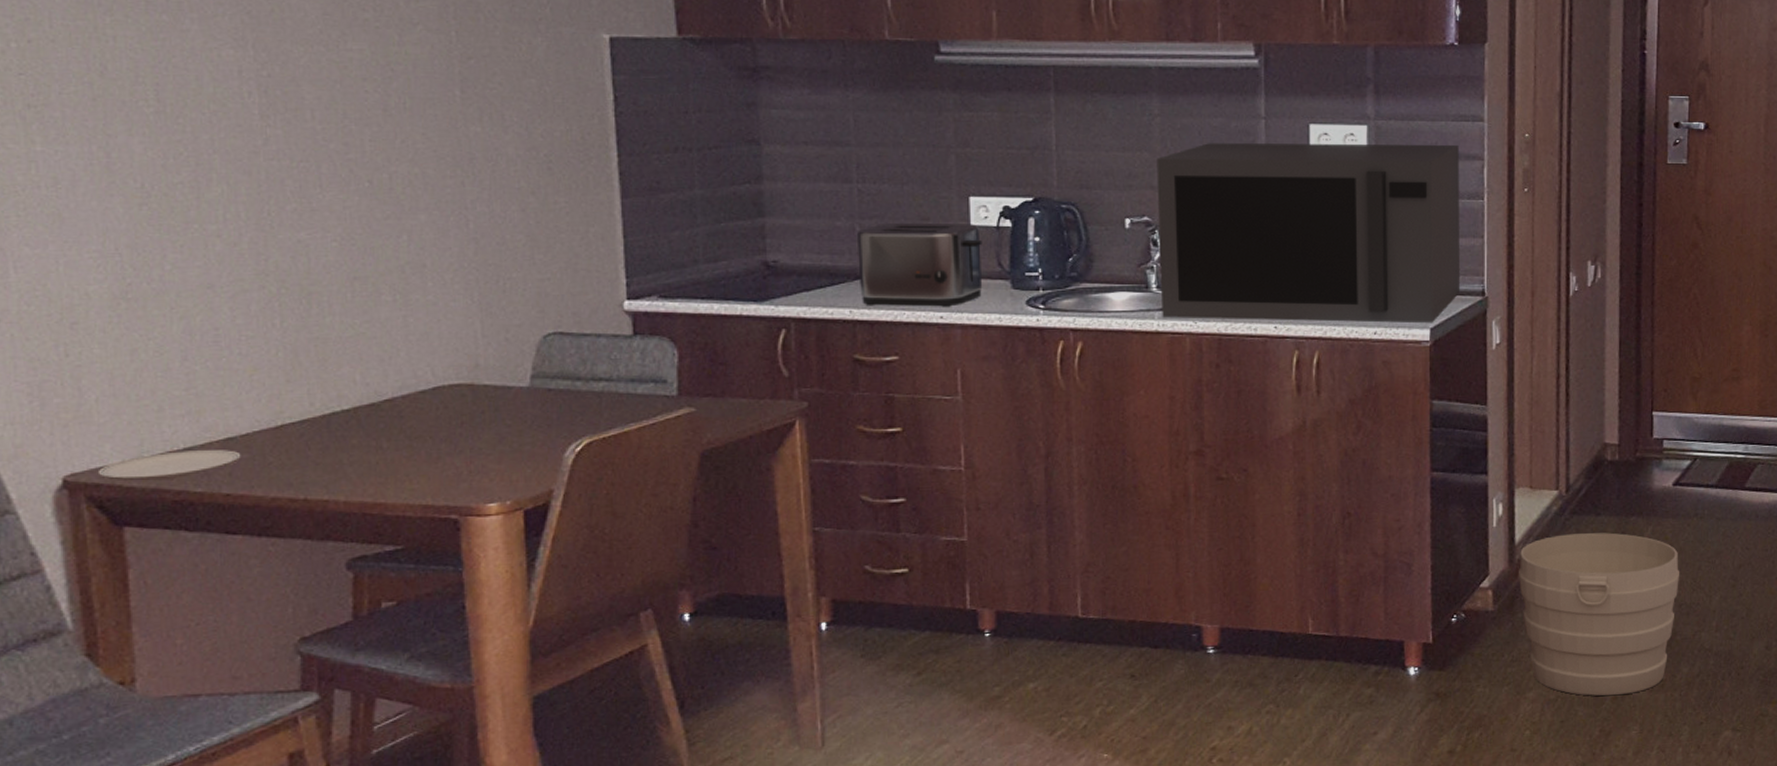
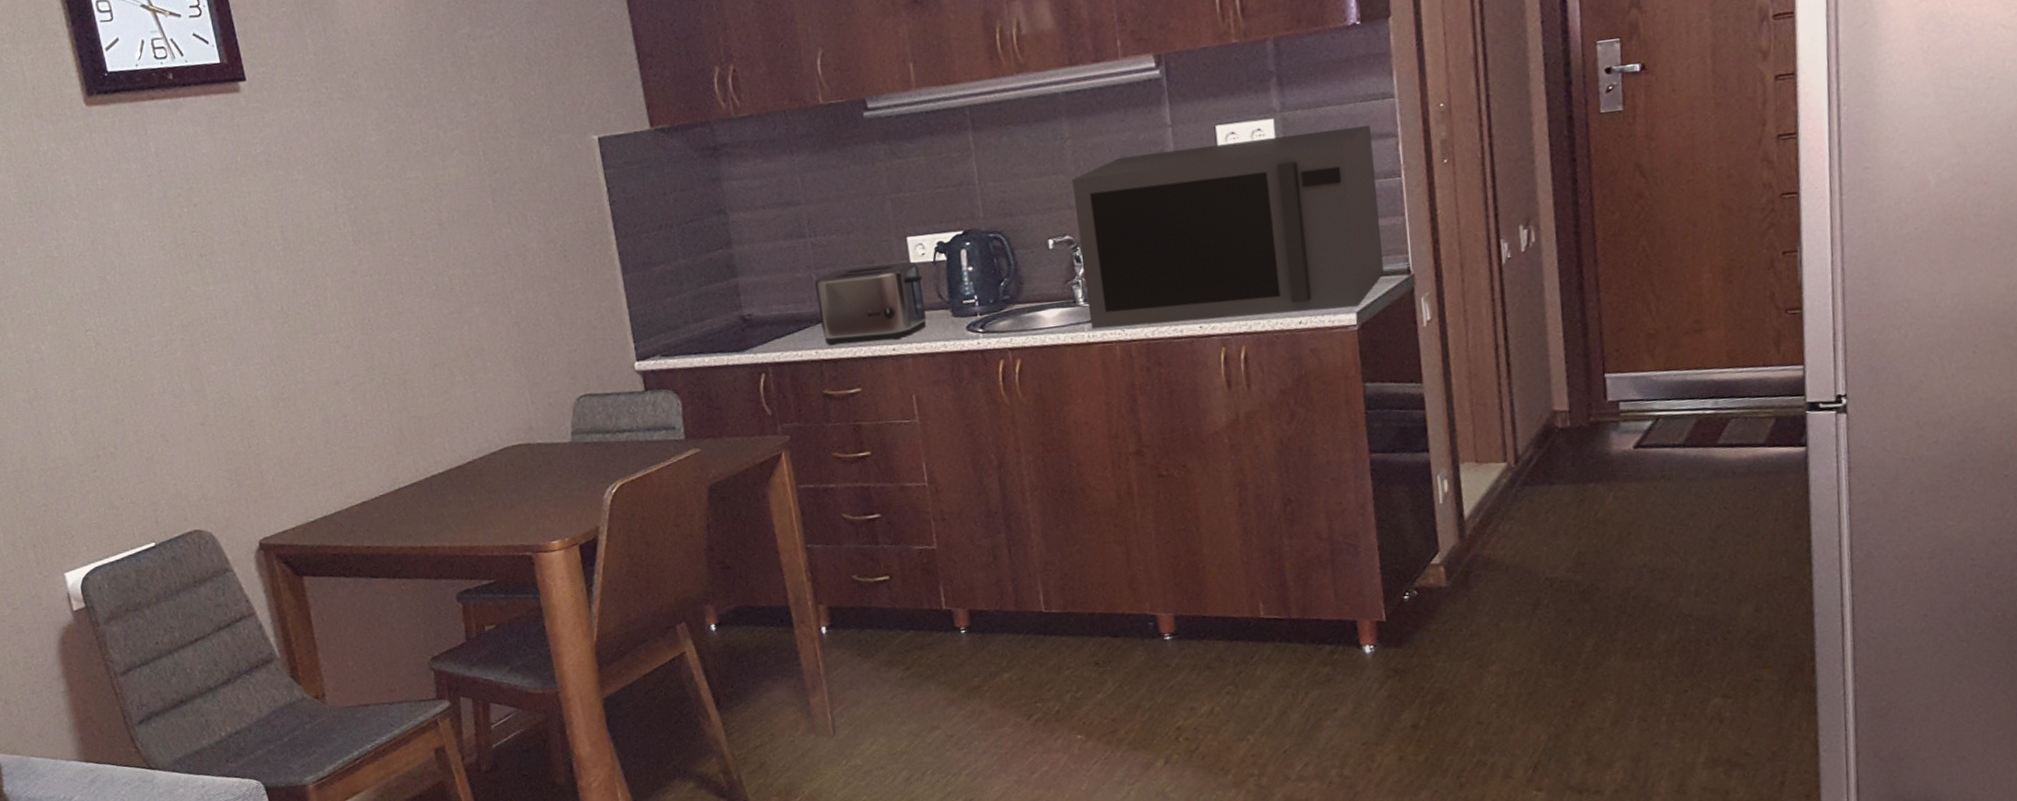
plate: present [97,450,241,481] -> none [280,511,374,541]
bucket: present [1518,532,1680,697] -> none [1469,501,1650,667]

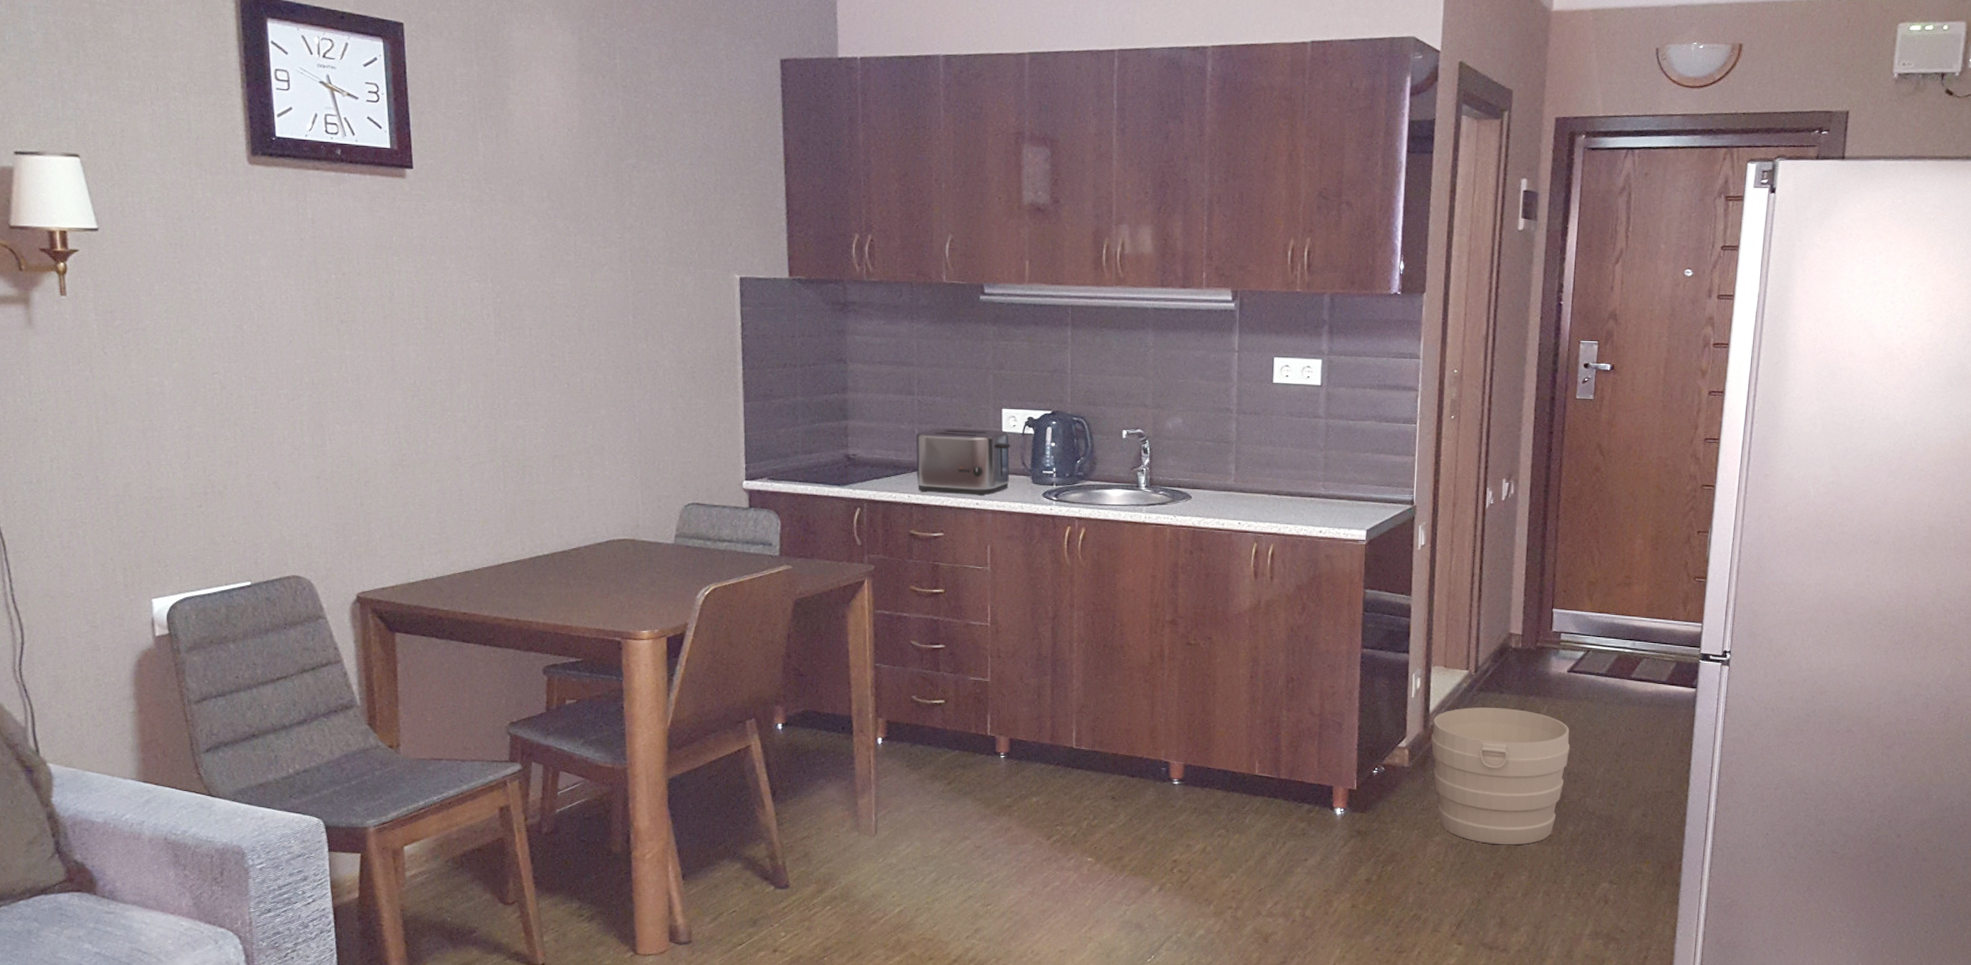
microwave: present [1071,125,1385,330] -> none [1148,371,1398,526]
bucket: none [1469,501,1650,667] -> present [1430,707,1570,846]

